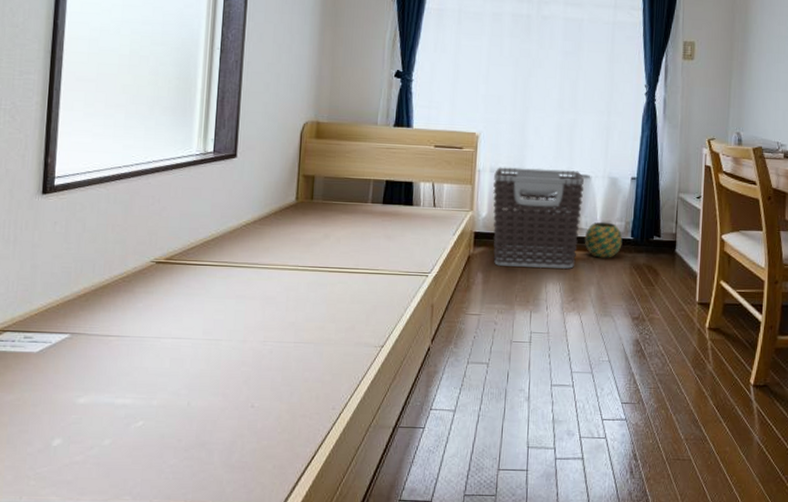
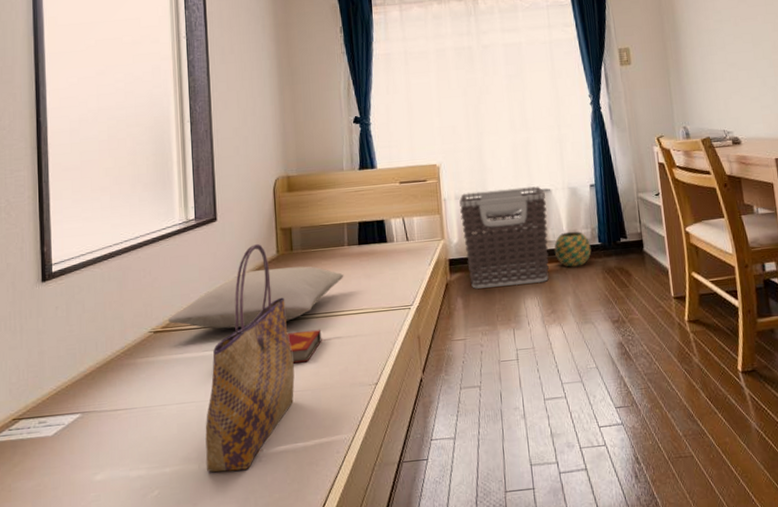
pillow: none [173,214,364,271] -> present [168,266,344,329]
tote bag: none [195,187,300,413] -> present [205,243,295,473]
hardback book: none [296,282,333,315] -> present [287,329,322,364]

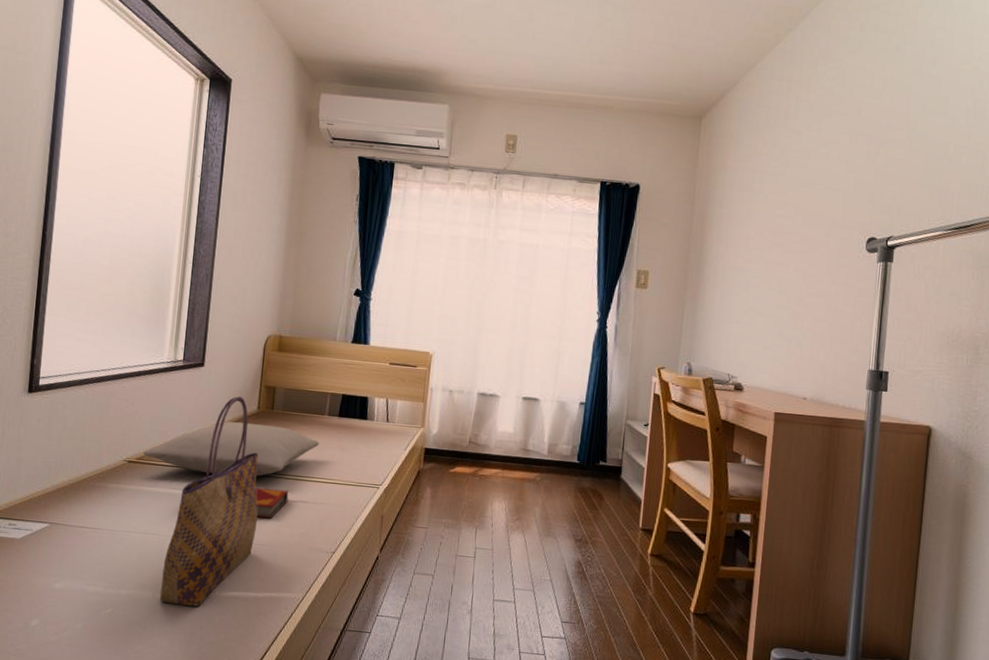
clothes hamper: present [459,186,549,289] -> none [442,386,533,489]
decorative ball: present [554,231,591,267] -> none [531,444,569,480]

